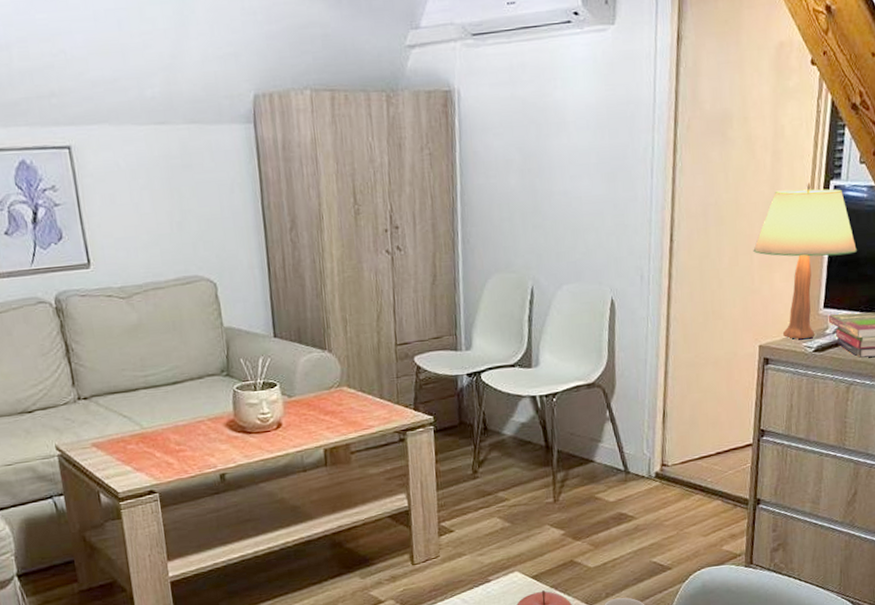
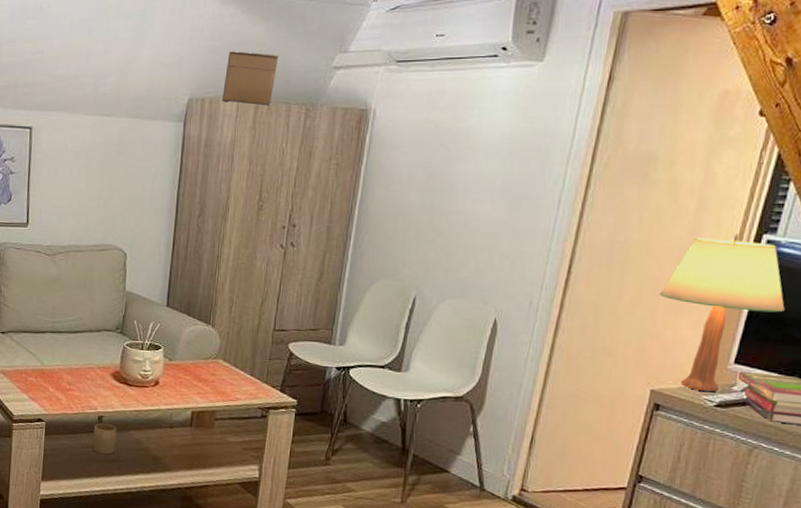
mug: none [217,480,247,516] -> present [92,423,118,455]
decorative box: none [290,35,348,96] -> present [222,51,278,106]

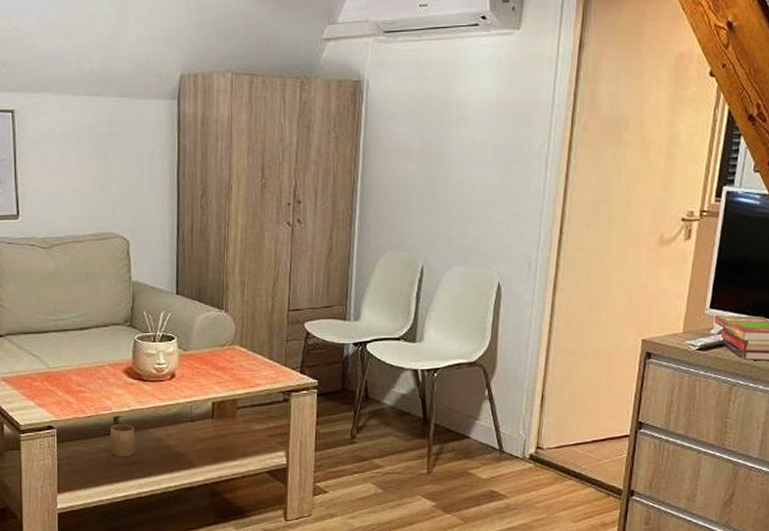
decorative box: present [222,51,278,106] -> none [215,24,268,80]
table lamp: present [659,233,786,393] -> none [641,187,748,337]

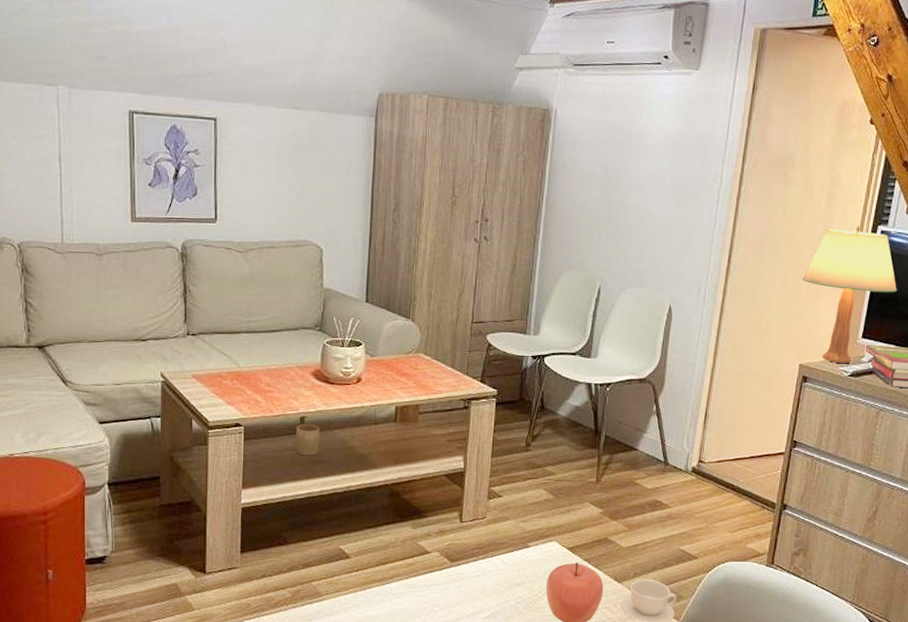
table lamp: none [641,187,748,337] -> present [802,225,898,364]

